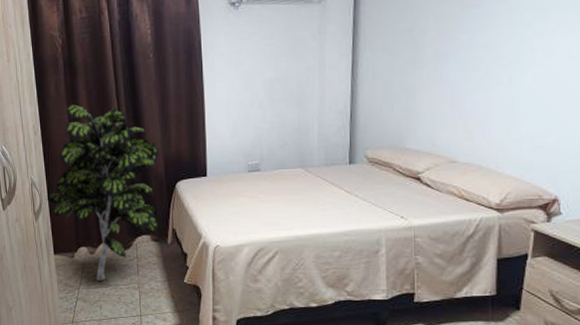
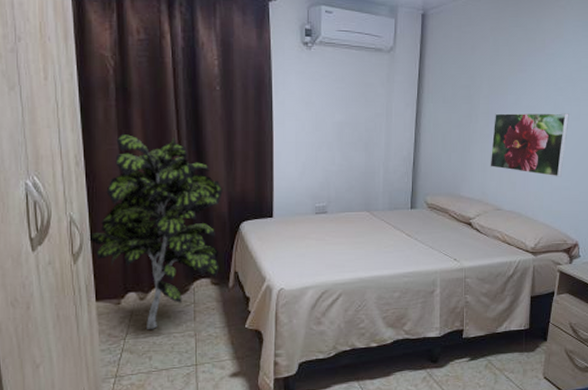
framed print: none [440,48,541,123] -> present [490,113,569,177]

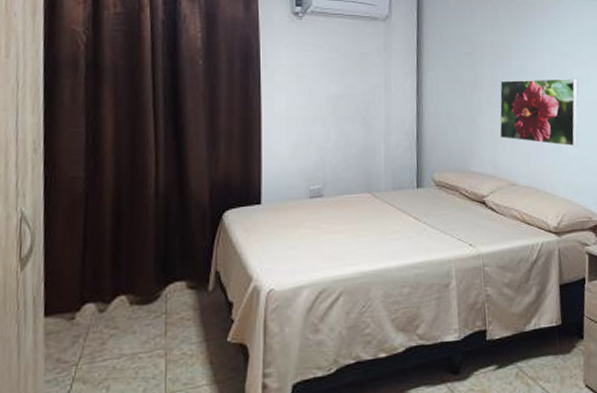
indoor plant: present [88,133,223,329] -> none [40,114,203,350]

